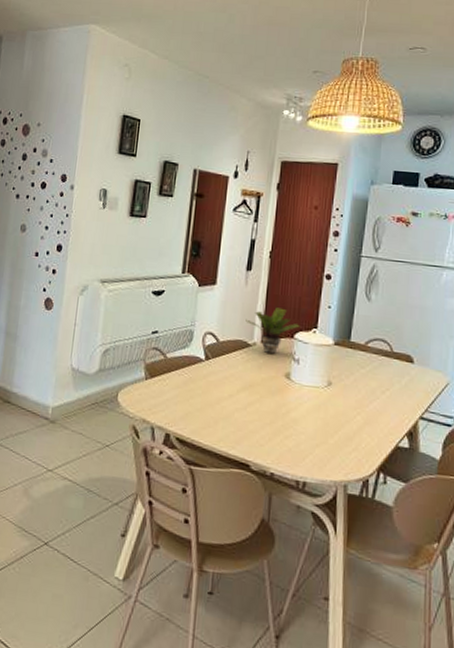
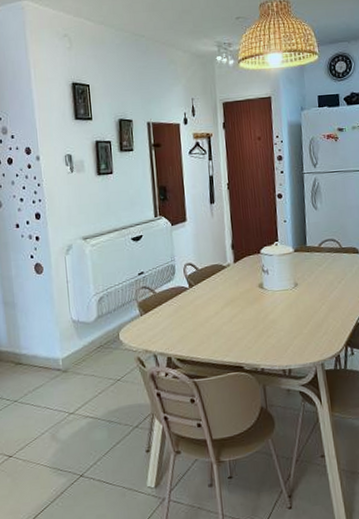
potted plant: present [245,307,300,355] -> none [217,230,264,272]

